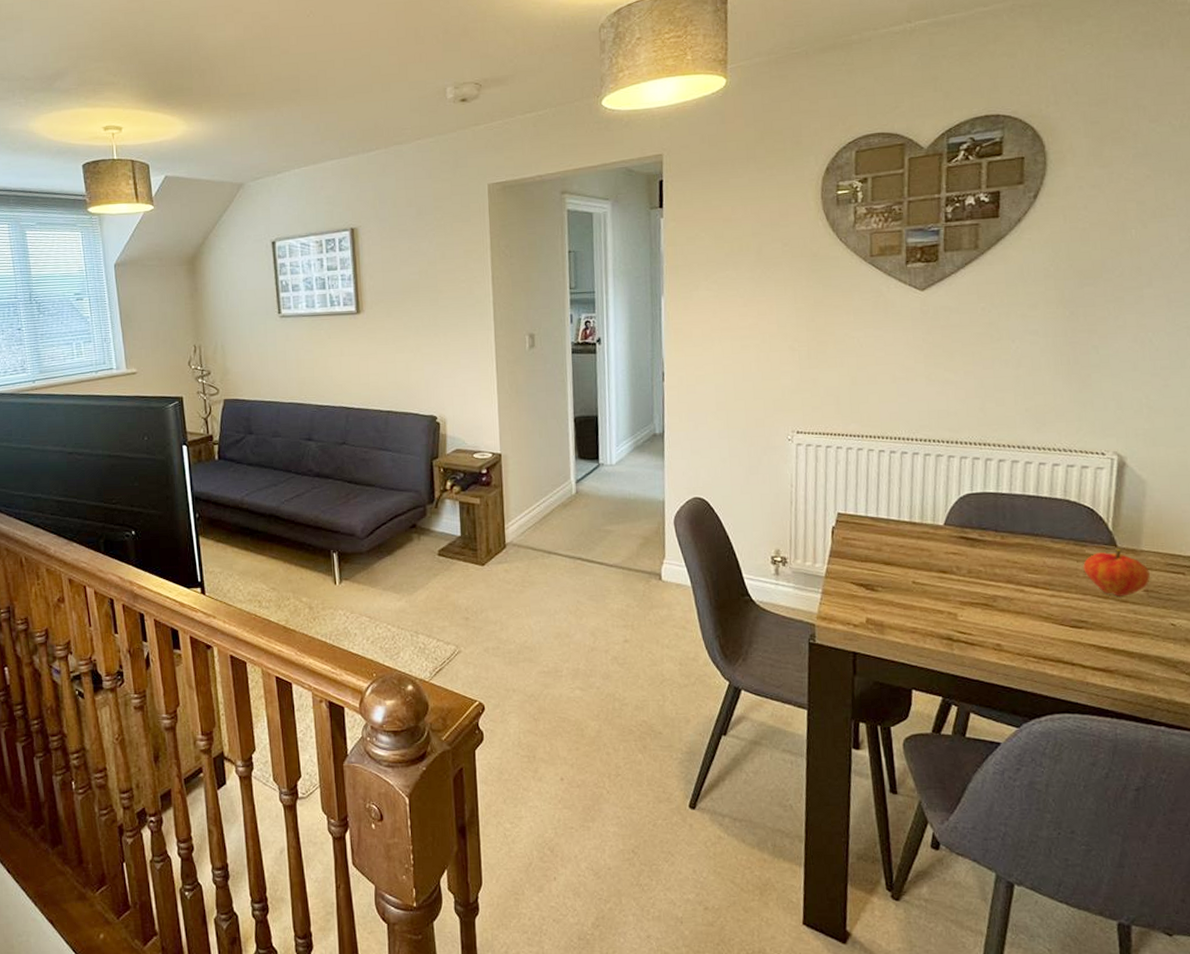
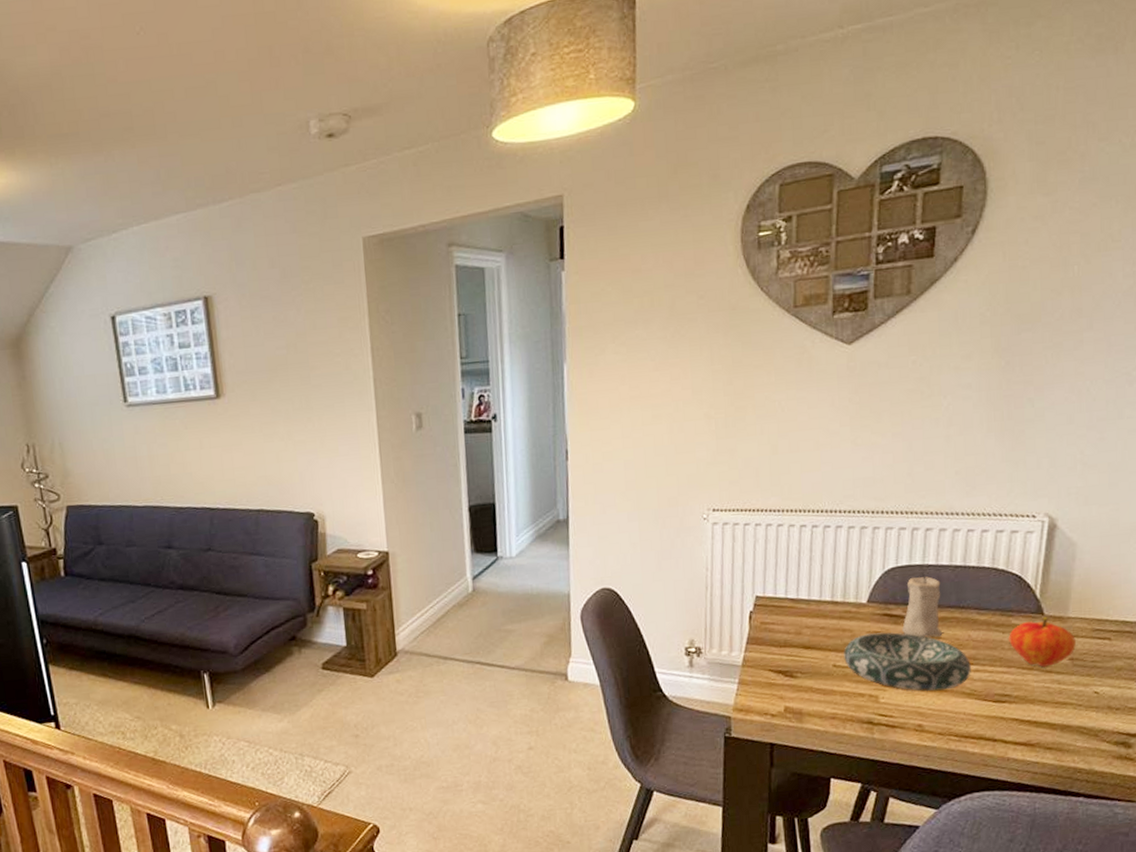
decorative bowl: none [922,554,1047,613] -> present [844,632,971,692]
candle: none [978,501,1018,562] -> present [902,573,943,638]

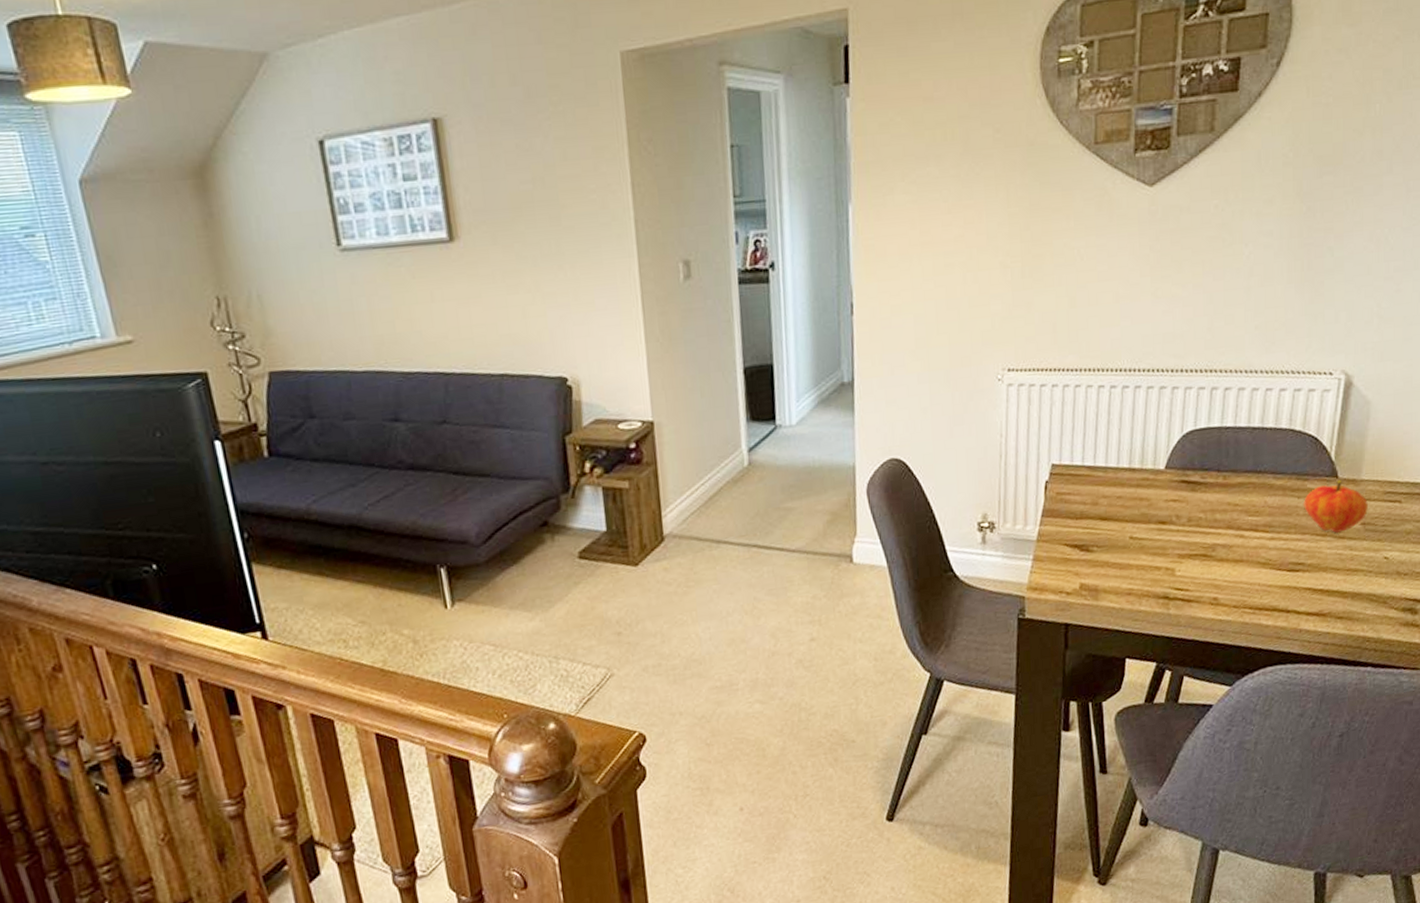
decorative bowl: present [844,632,971,692] -> none [1141,500,1267,563]
candle: present [902,573,943,638] -> none [1199,436,1240,505]

